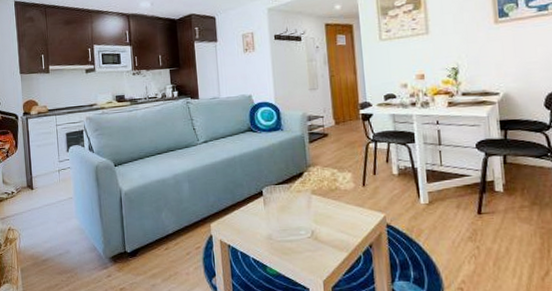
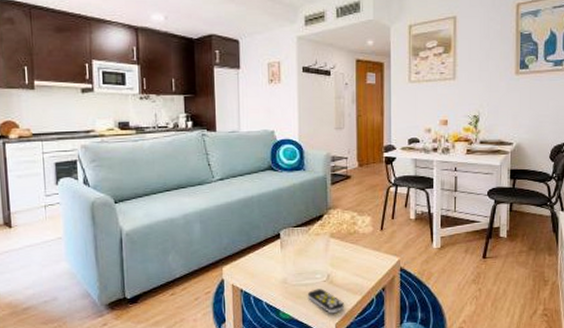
remote control: none [292,245,332,271] -> present [307,288,345,314]

